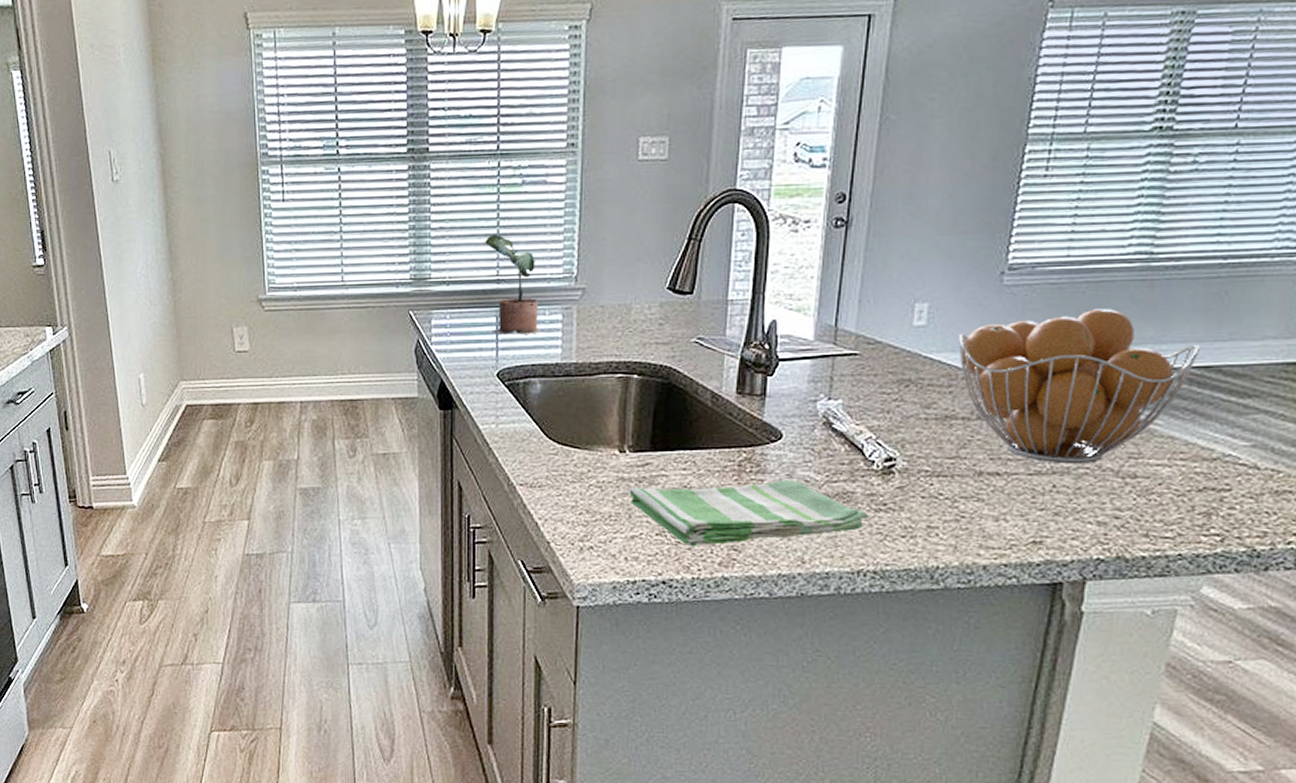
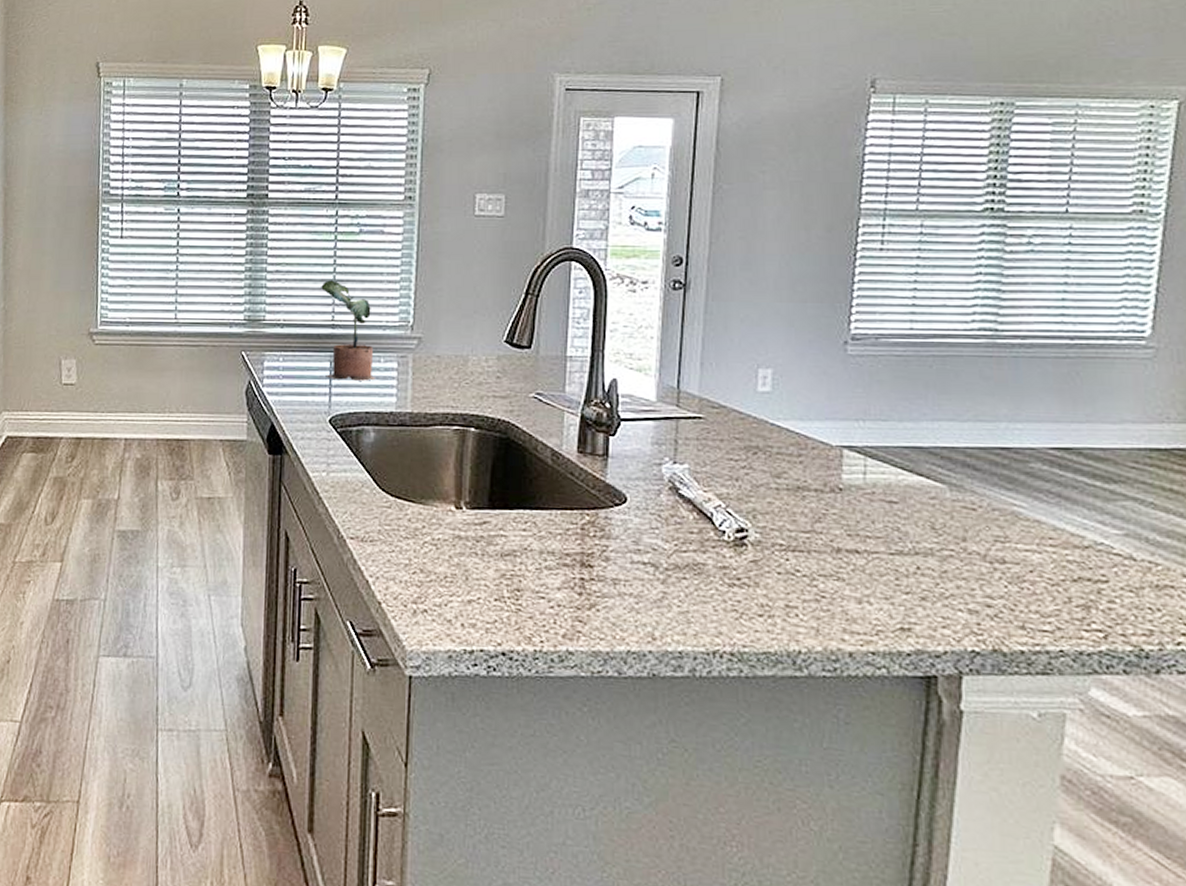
dish towel: present [629,480,869,547] -> none [466,547,722,616]
fruit basket: present [959,308,1200,464] -> none [806,383,1057,546]

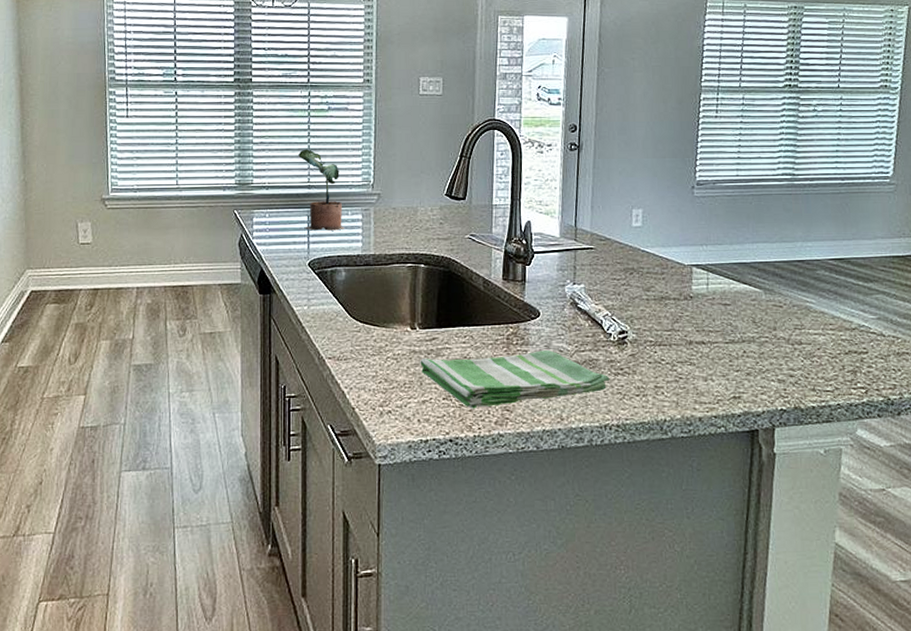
dish towel: none [466,547,722,616] -> present [420,350,610,409]

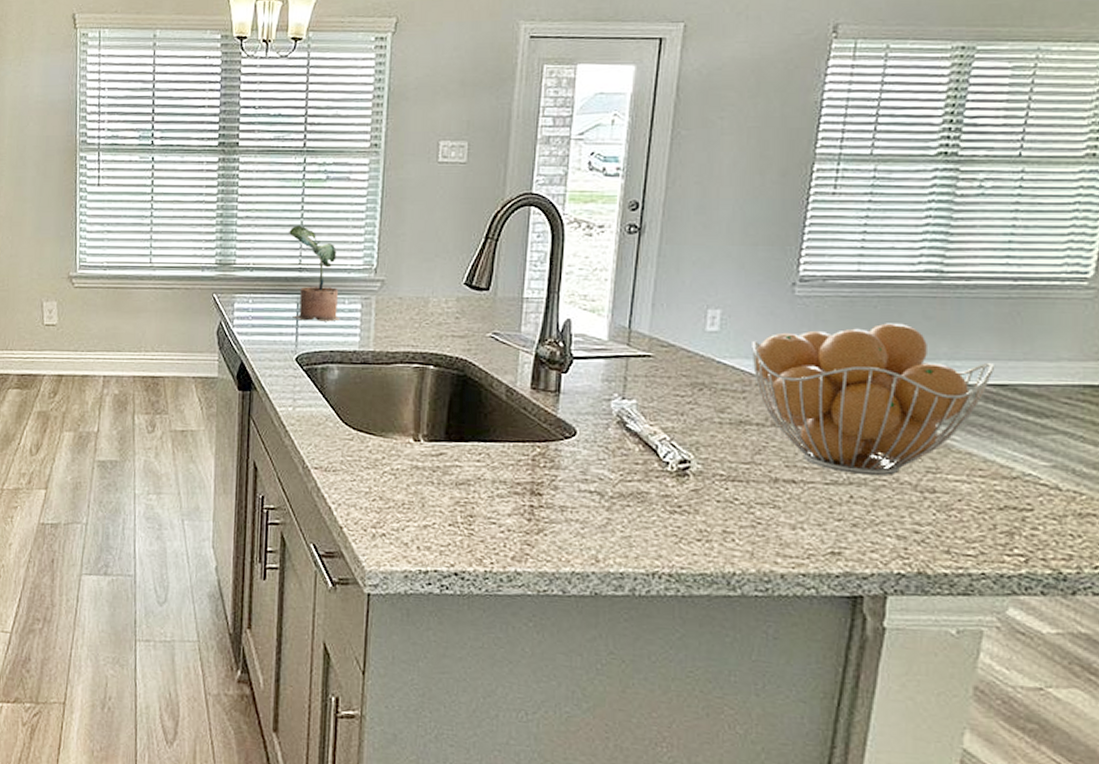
dish towel: present [420,350,610,409] -> none [423,476,663,540]
fruit basket: none [666,215,834,334] -> present [752,323,994,476]

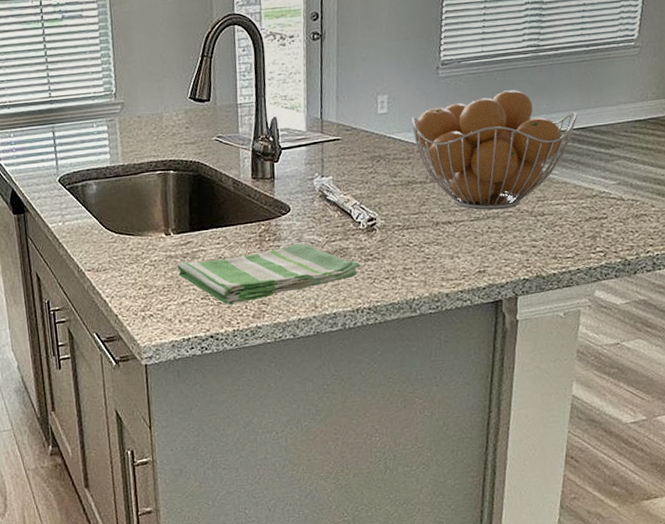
potted plant: present [289,225,340,322] -> none [36,62,91,147]
dish towel: none [423,476,663,540] -> present [177,243,361,306]

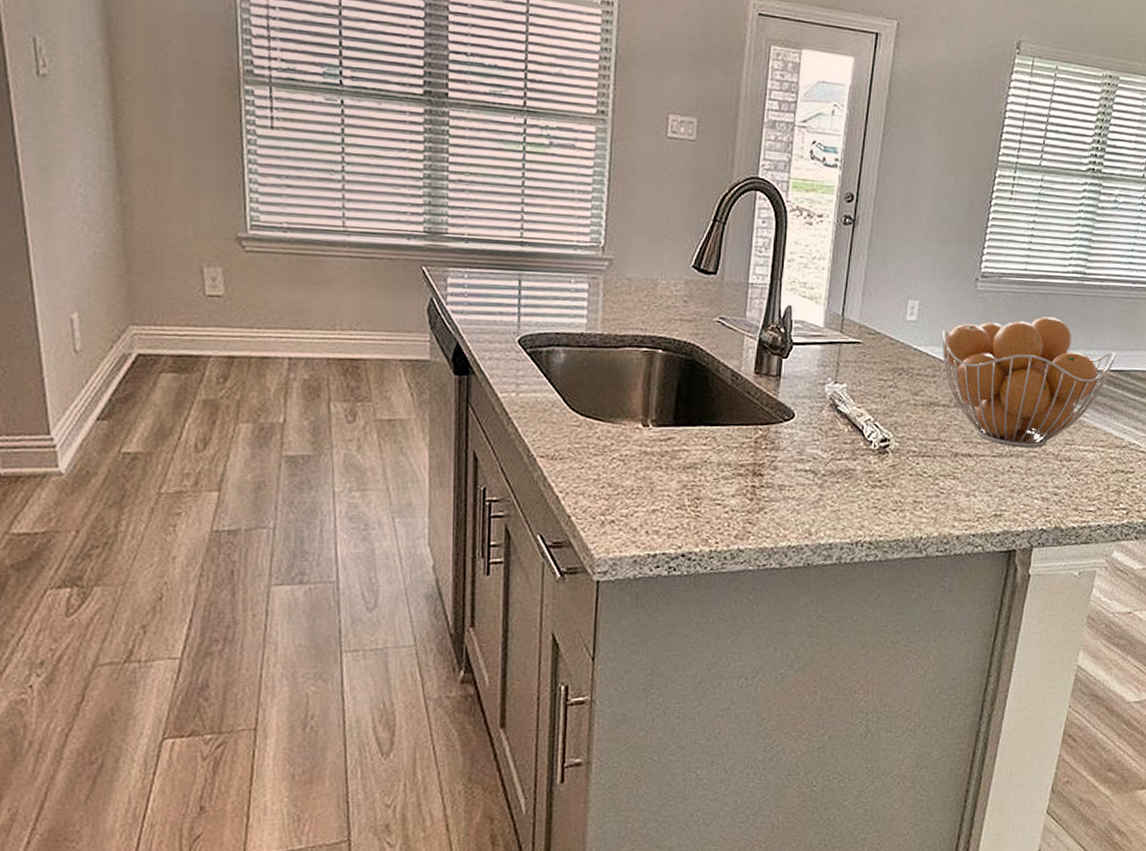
dish towel: present [177,243,361,306] -> none [651,457,866,521]

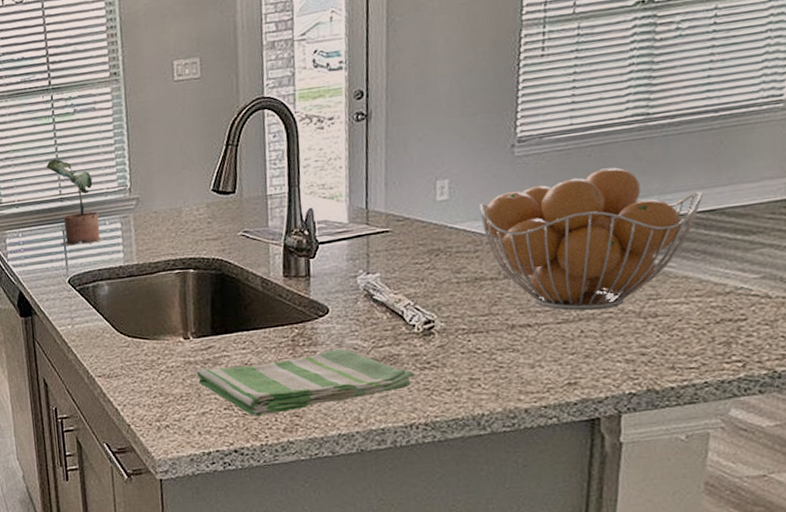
potted plant: none [509,194,566,302] -> present [46,159,103,246]
dish towel: none [651,457,866,521] -> present [196,349,415,418]

